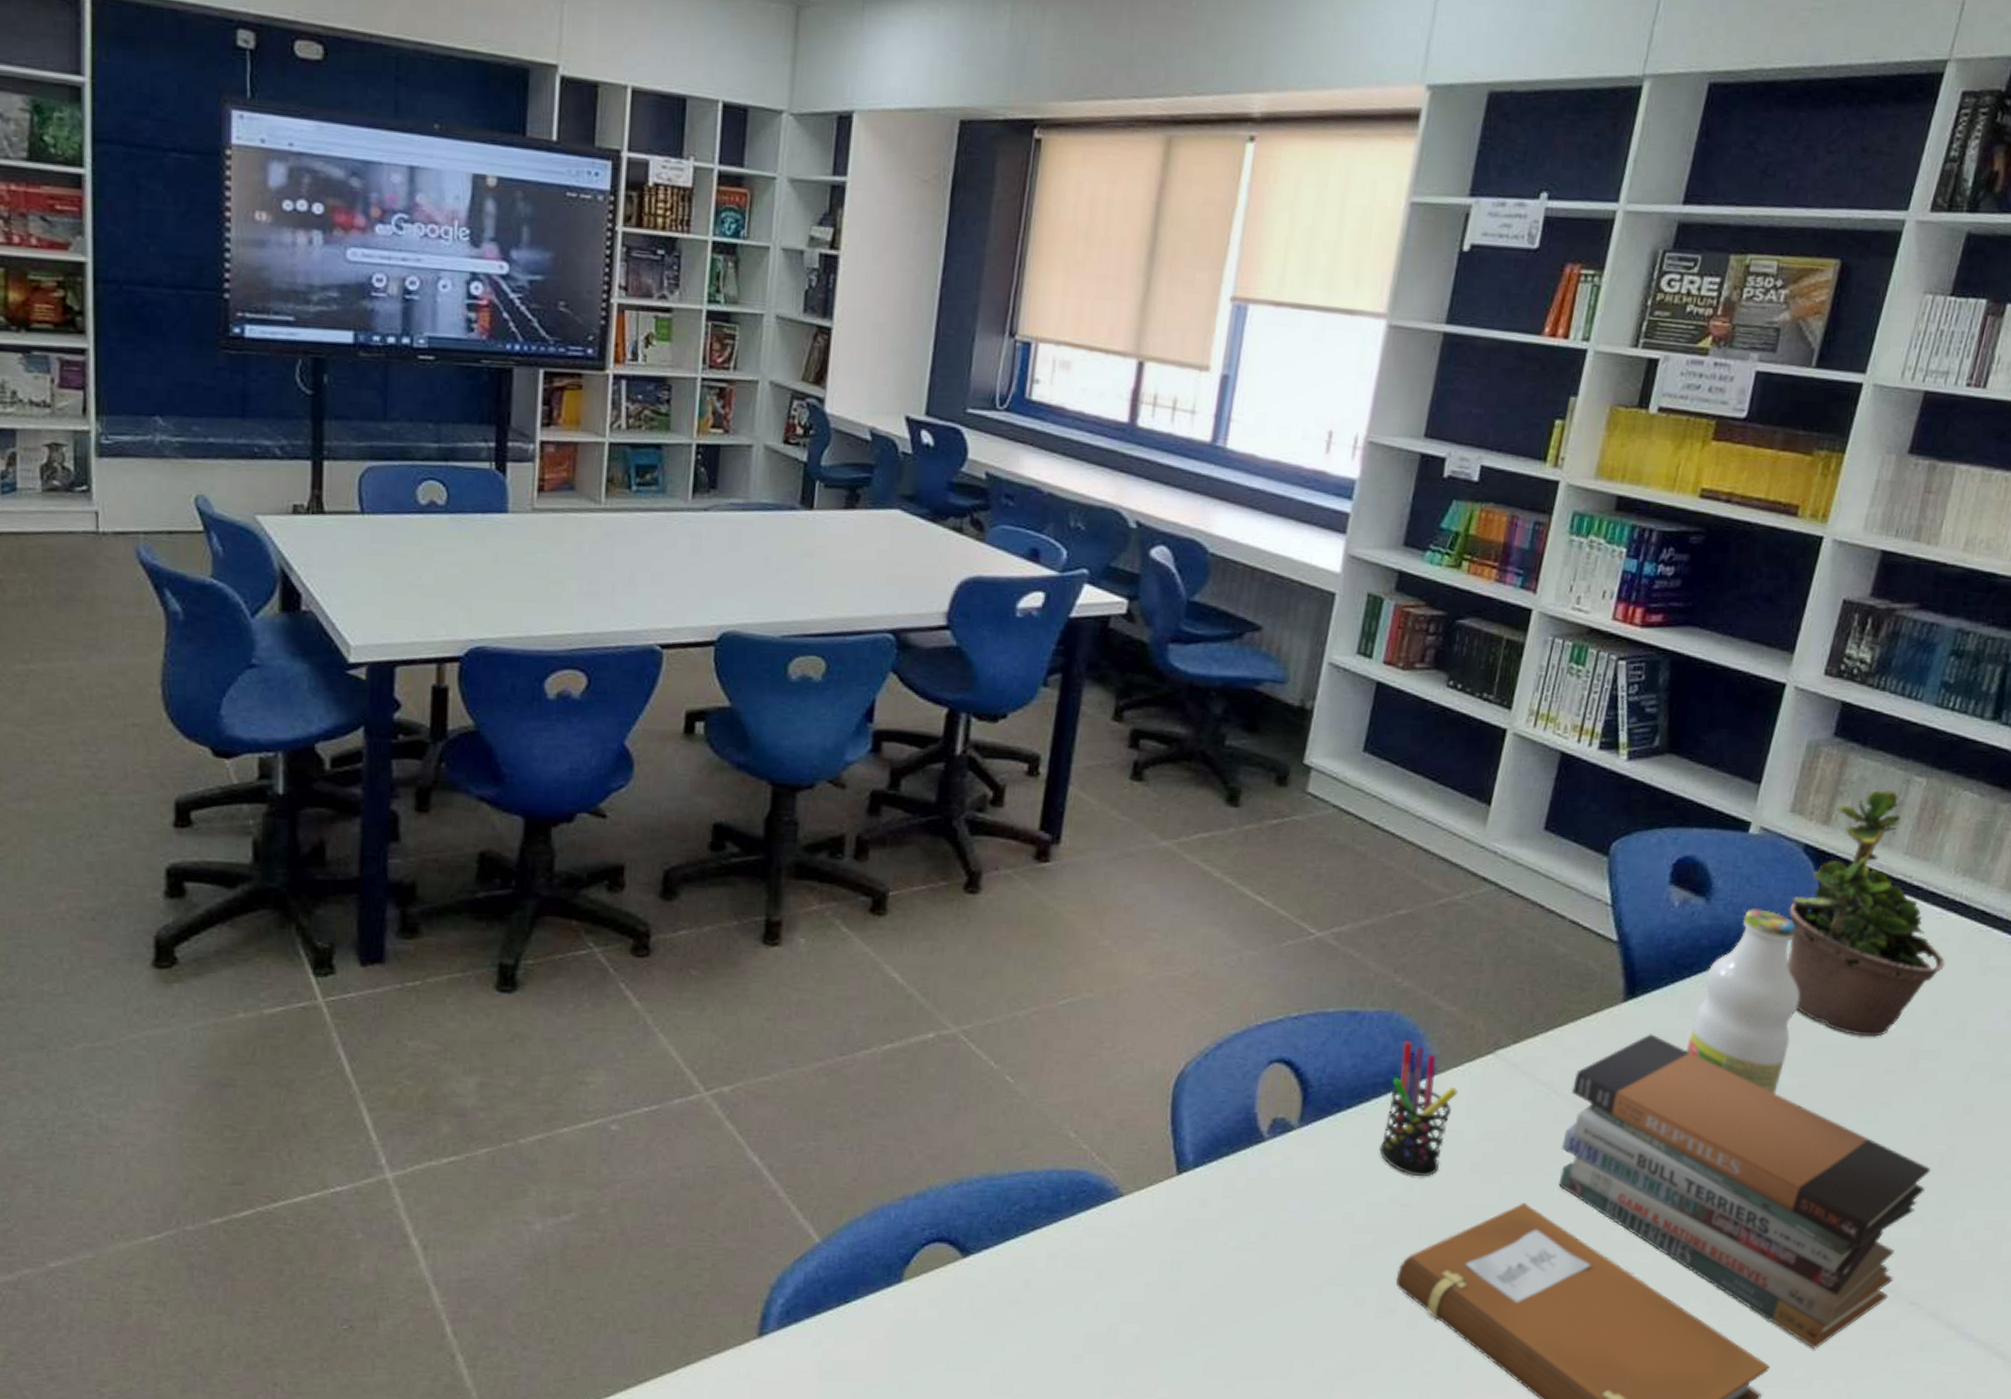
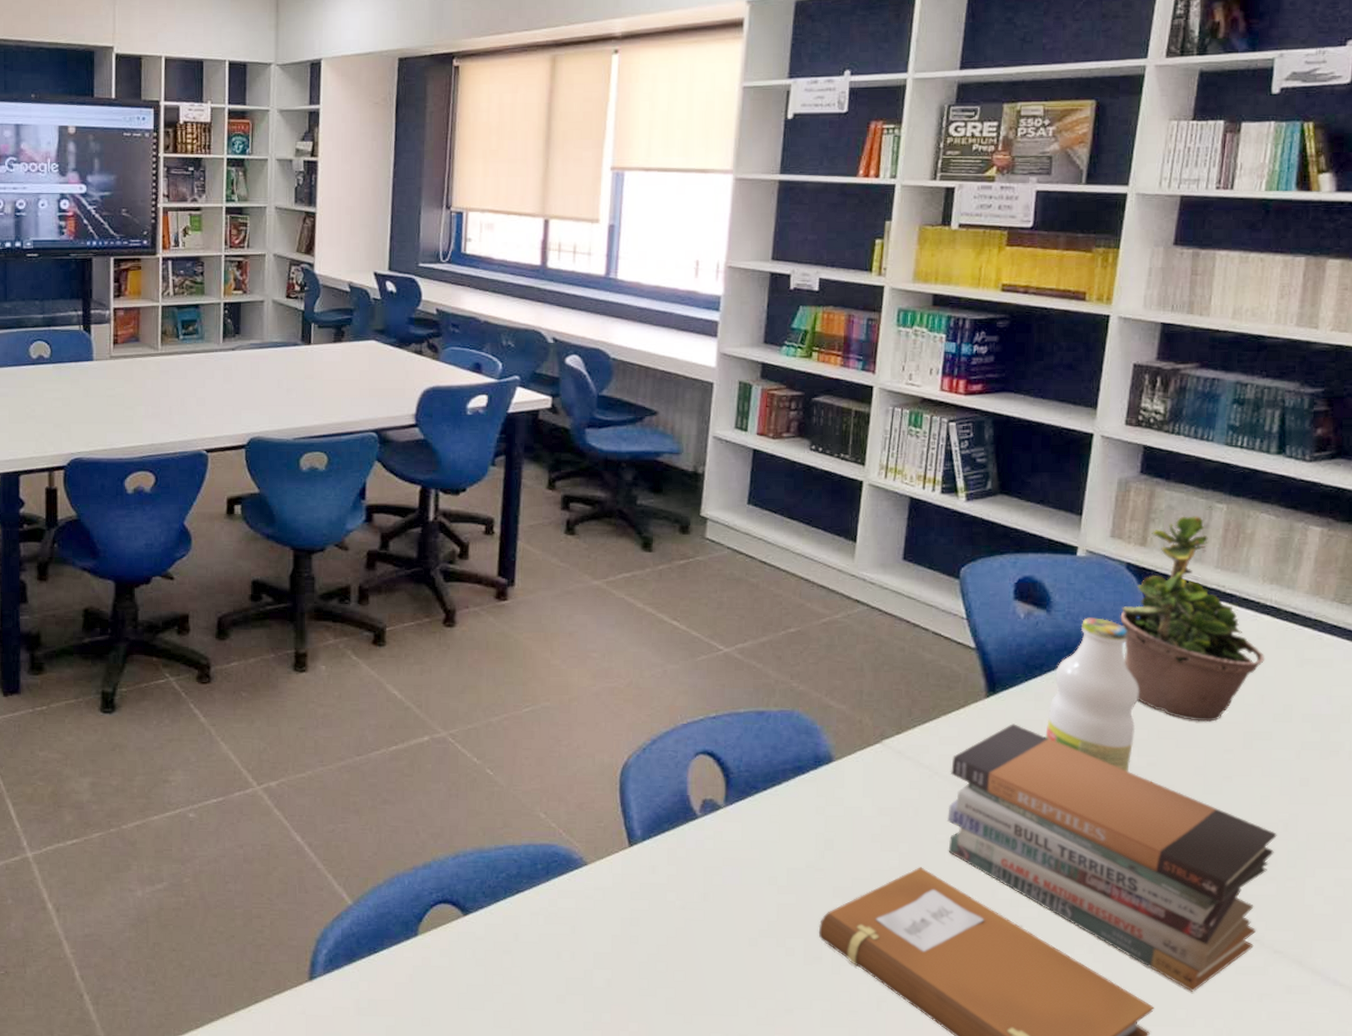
pen holder: present [1379,1041,1458,1176] -> none [793,734,854,845]

